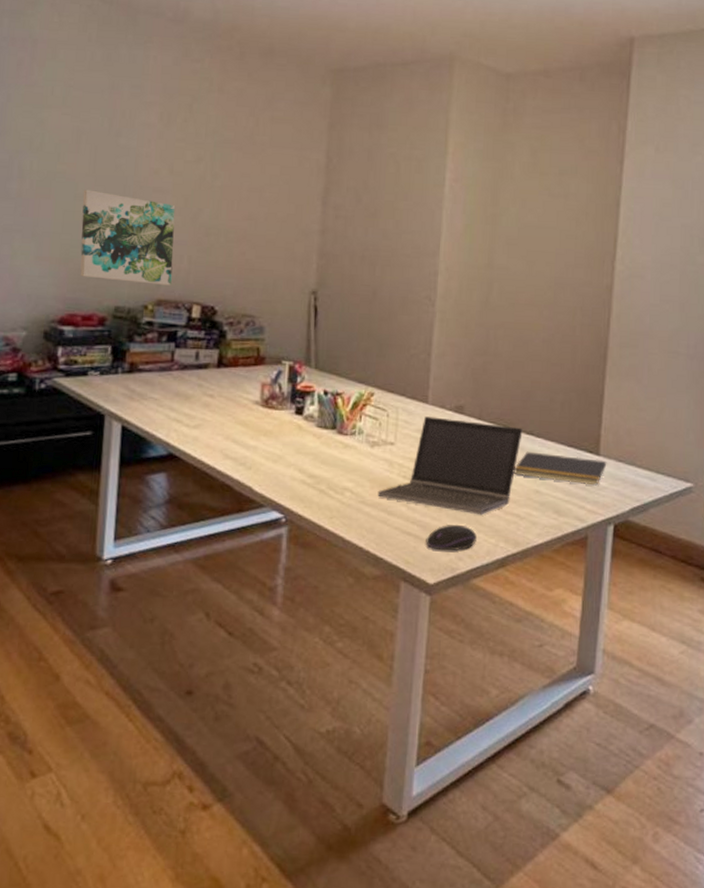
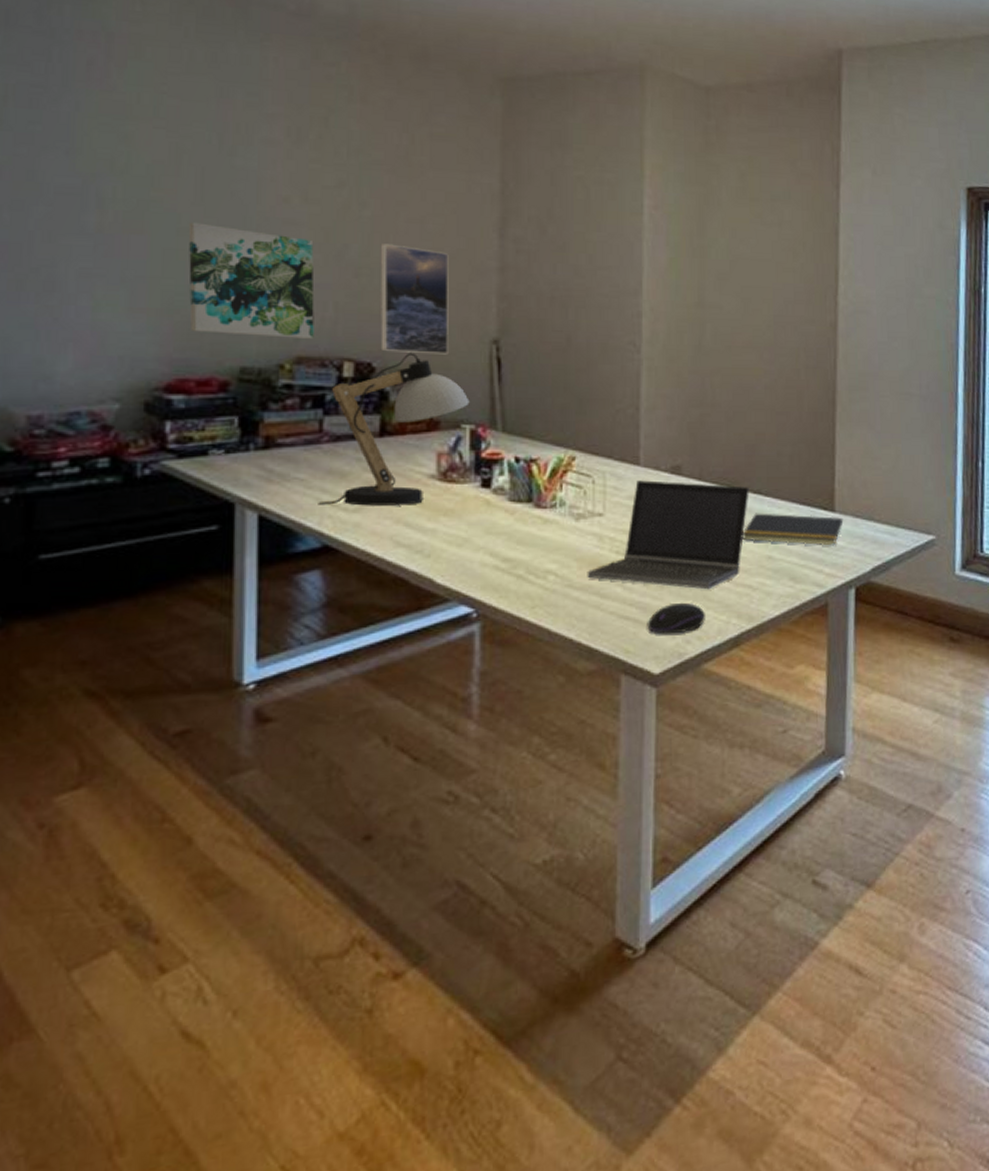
desk lamp: none [167,299,290,425] -> present [318,353,470,506]
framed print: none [222,209,281,302] -> present [380,244,449,355]

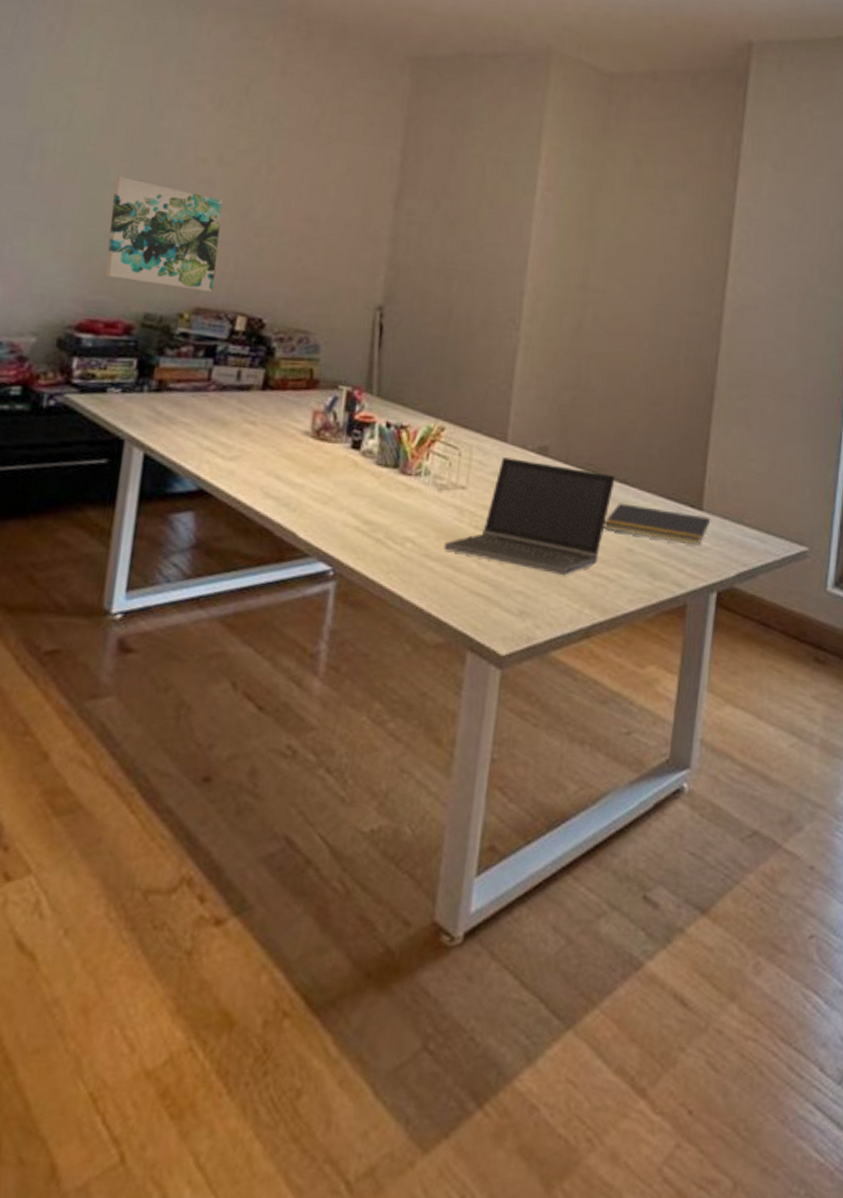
desk lamp: present [318,353,470,506] -> none [198,312,349,459]
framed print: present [380,244,449,355] -> none [272,207,345,317]
computer mouse: present [647,602,706,635] -> none [498,585,559,617]

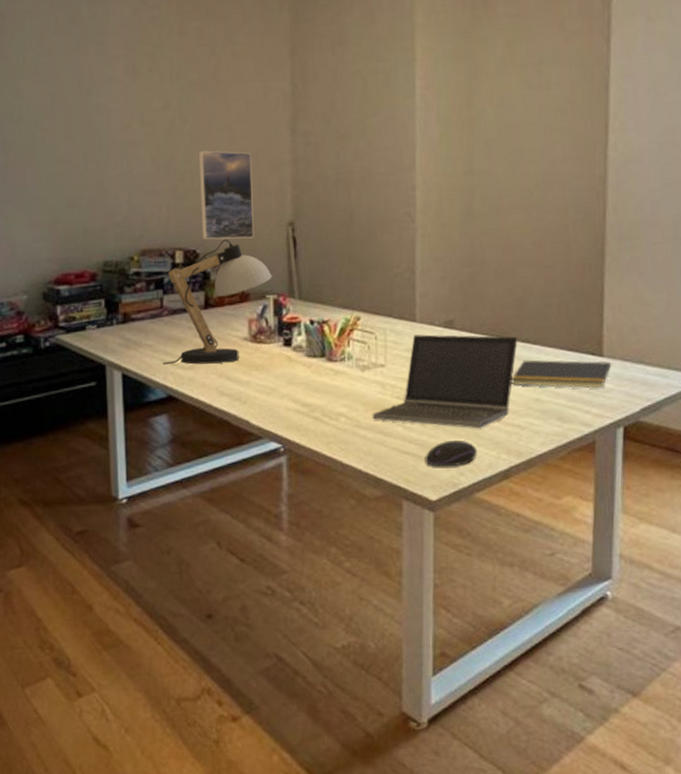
wall art: present [105,176,223,292] -> none [62,152,153,237]
desk lamp: none [198,312,349,459] -> present [162,239,272,365]
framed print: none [272,207,345,317] -> present [198,150,254,240]
computer mouse: none [498,585,559,617] -> present [425,440,478,467]

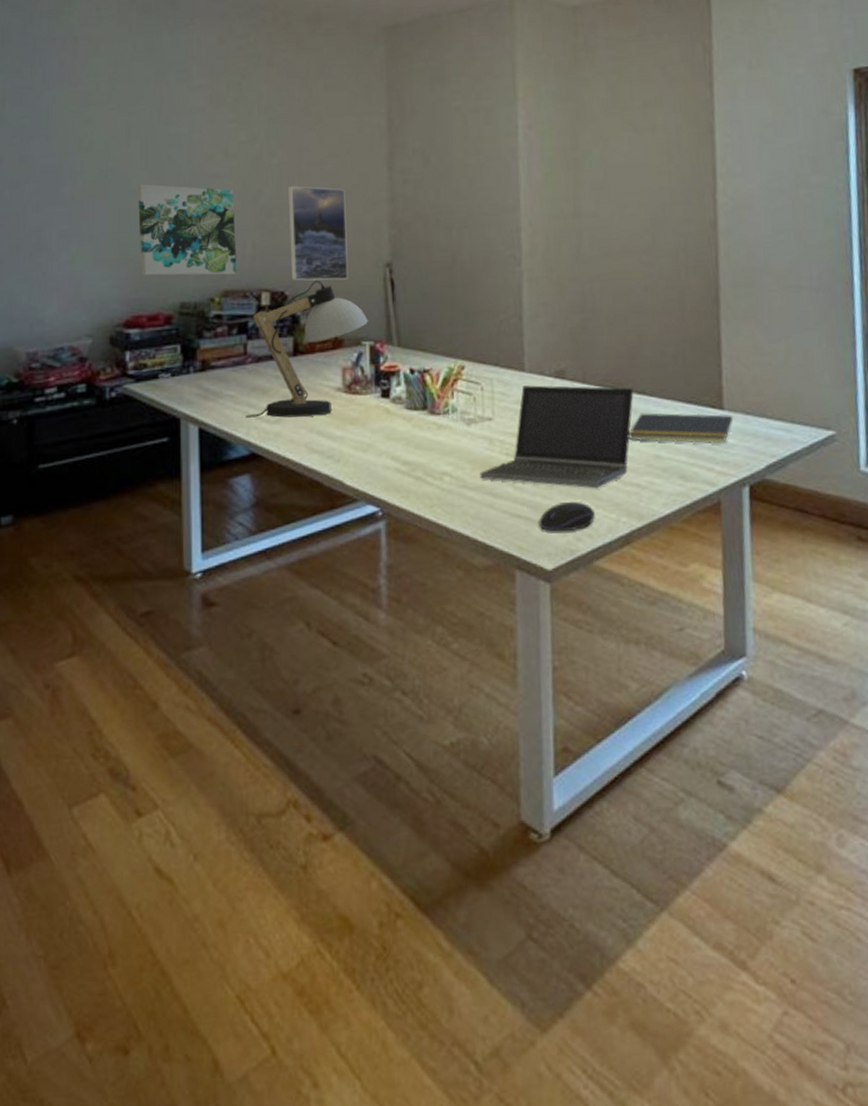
wall art: none [62,152,153,237] -> present [137,184,237,276]

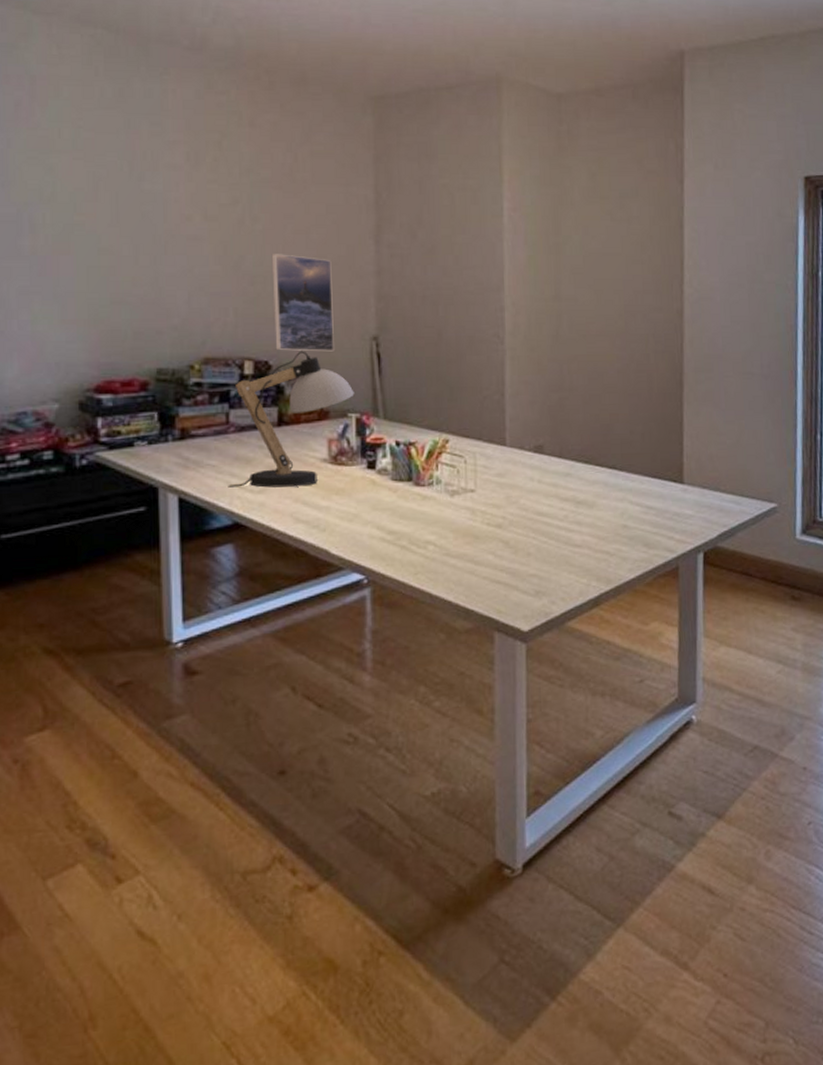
wall art: present [137,184,237,276] -> none [107,242,218,342]
laptop computer: present [479,385,634,489] -> none [462,459,605,556]
computer mouse: present [538,501,596,532] -> none [516,567,569,596]
notepad: present [628,413,734,444] -> none [599,486,692,515]

